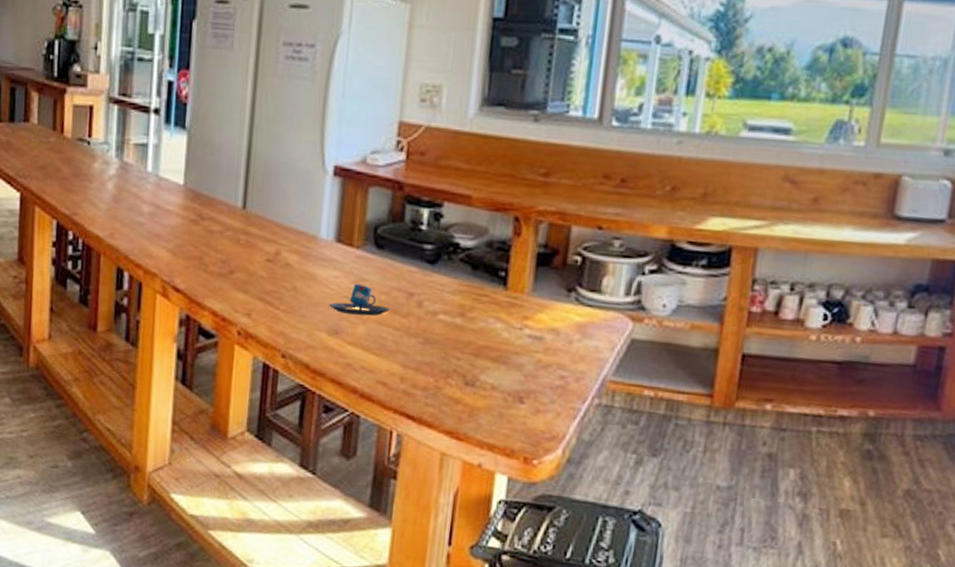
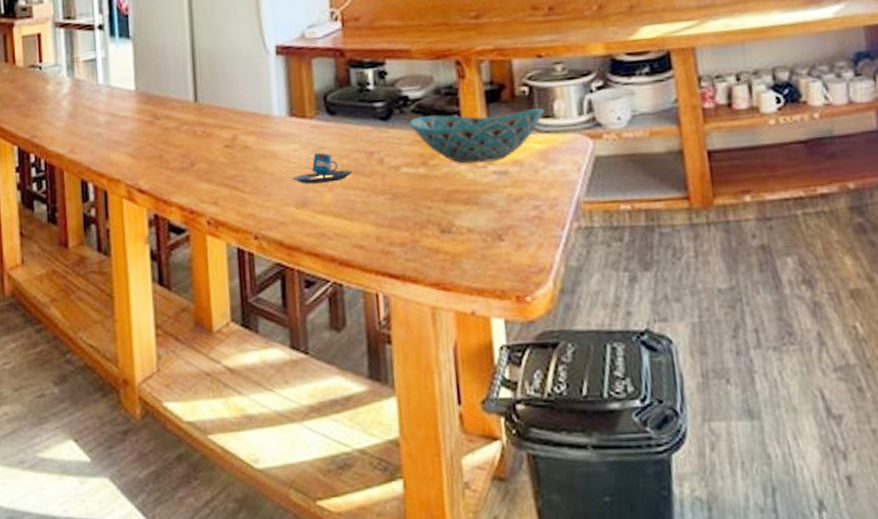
bowl: none [455,266,593,326] -> present [409,108,545,164]

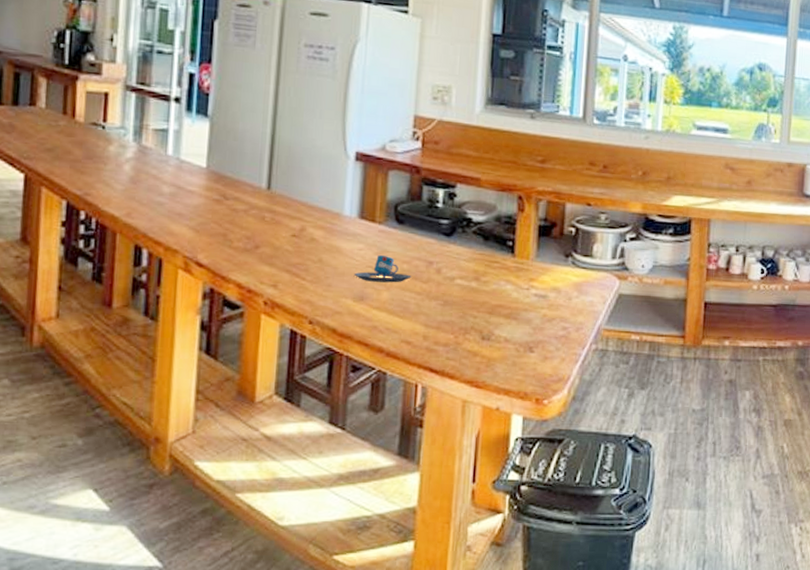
bowl: present [409,108,545,164] -> none [469,237,585,286]

